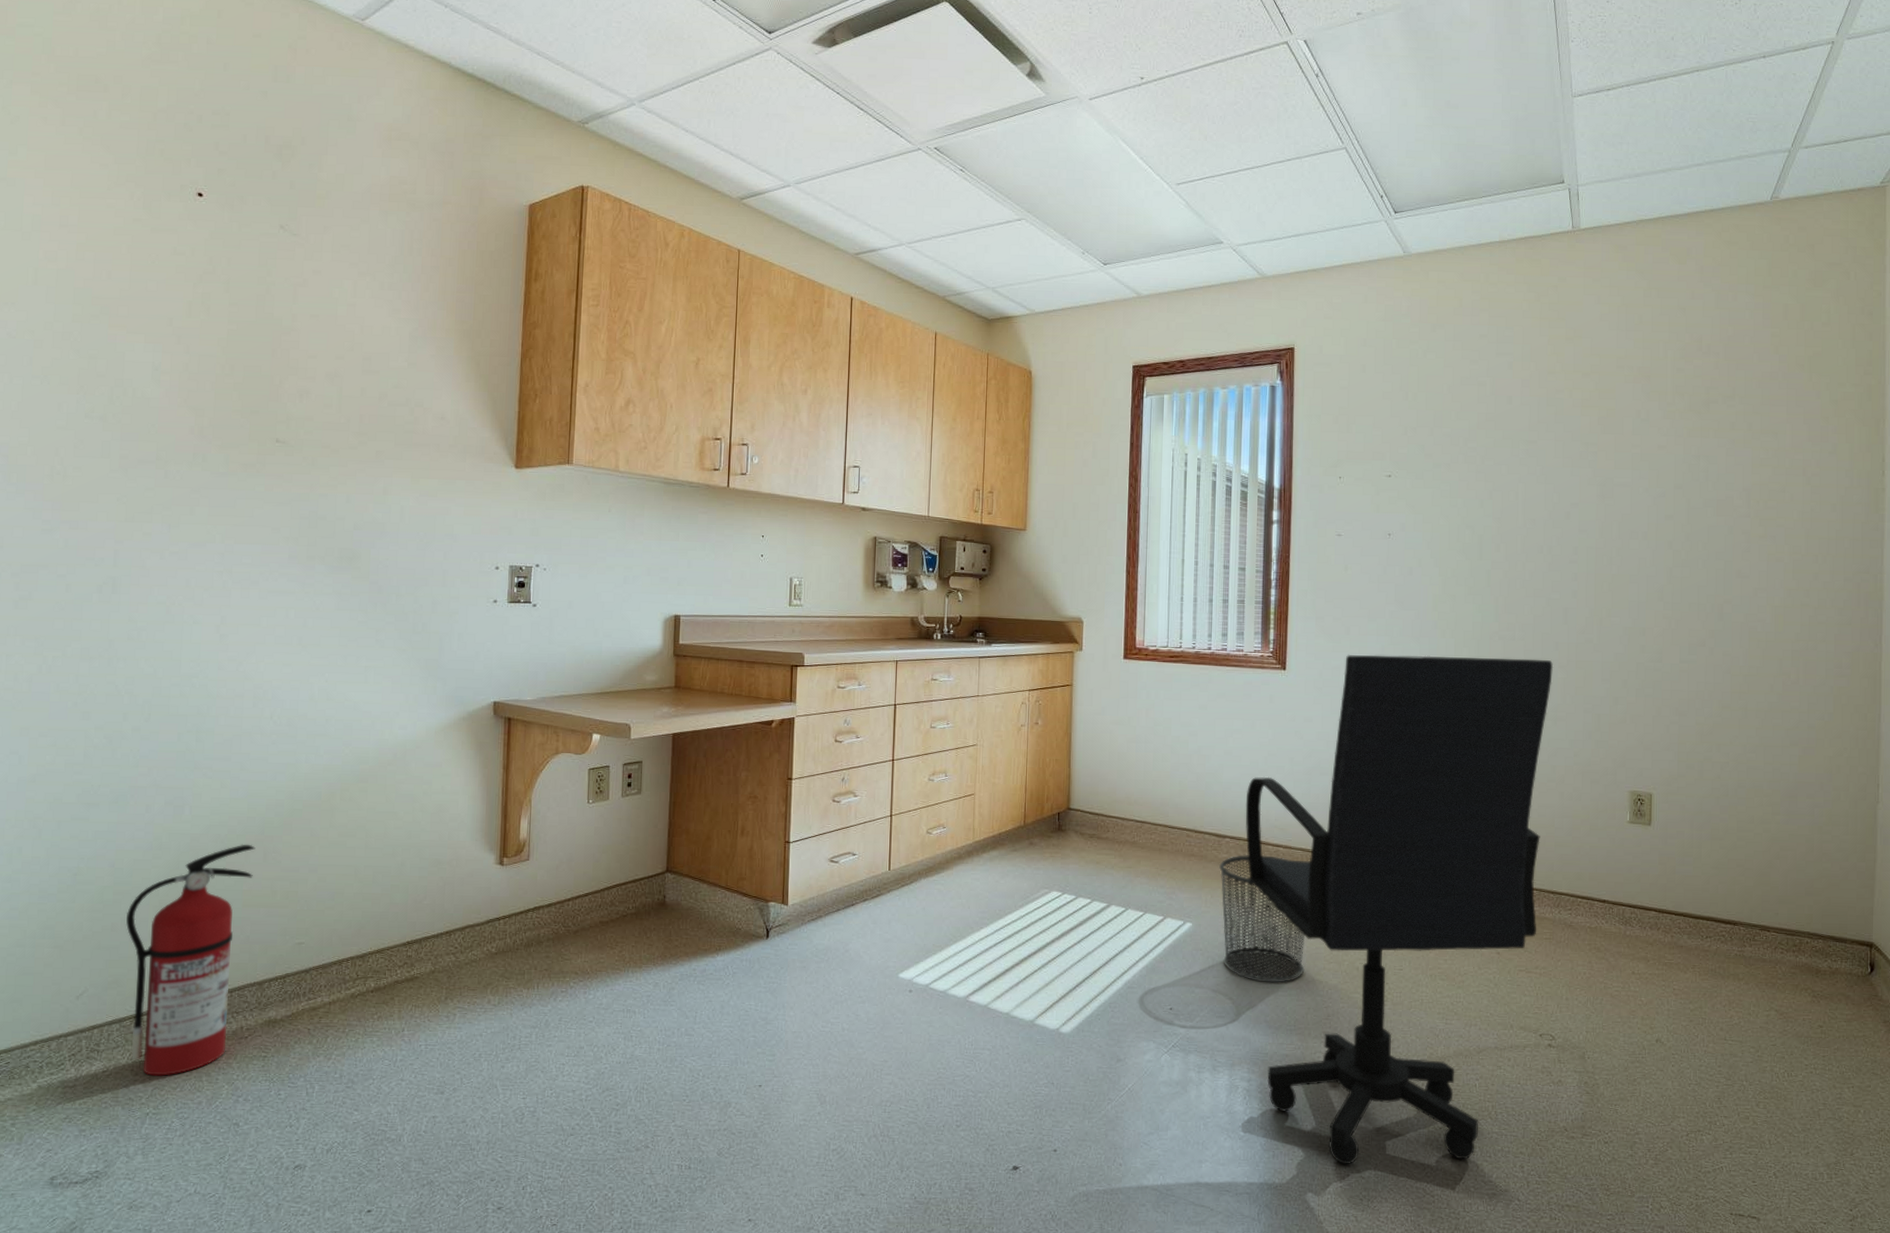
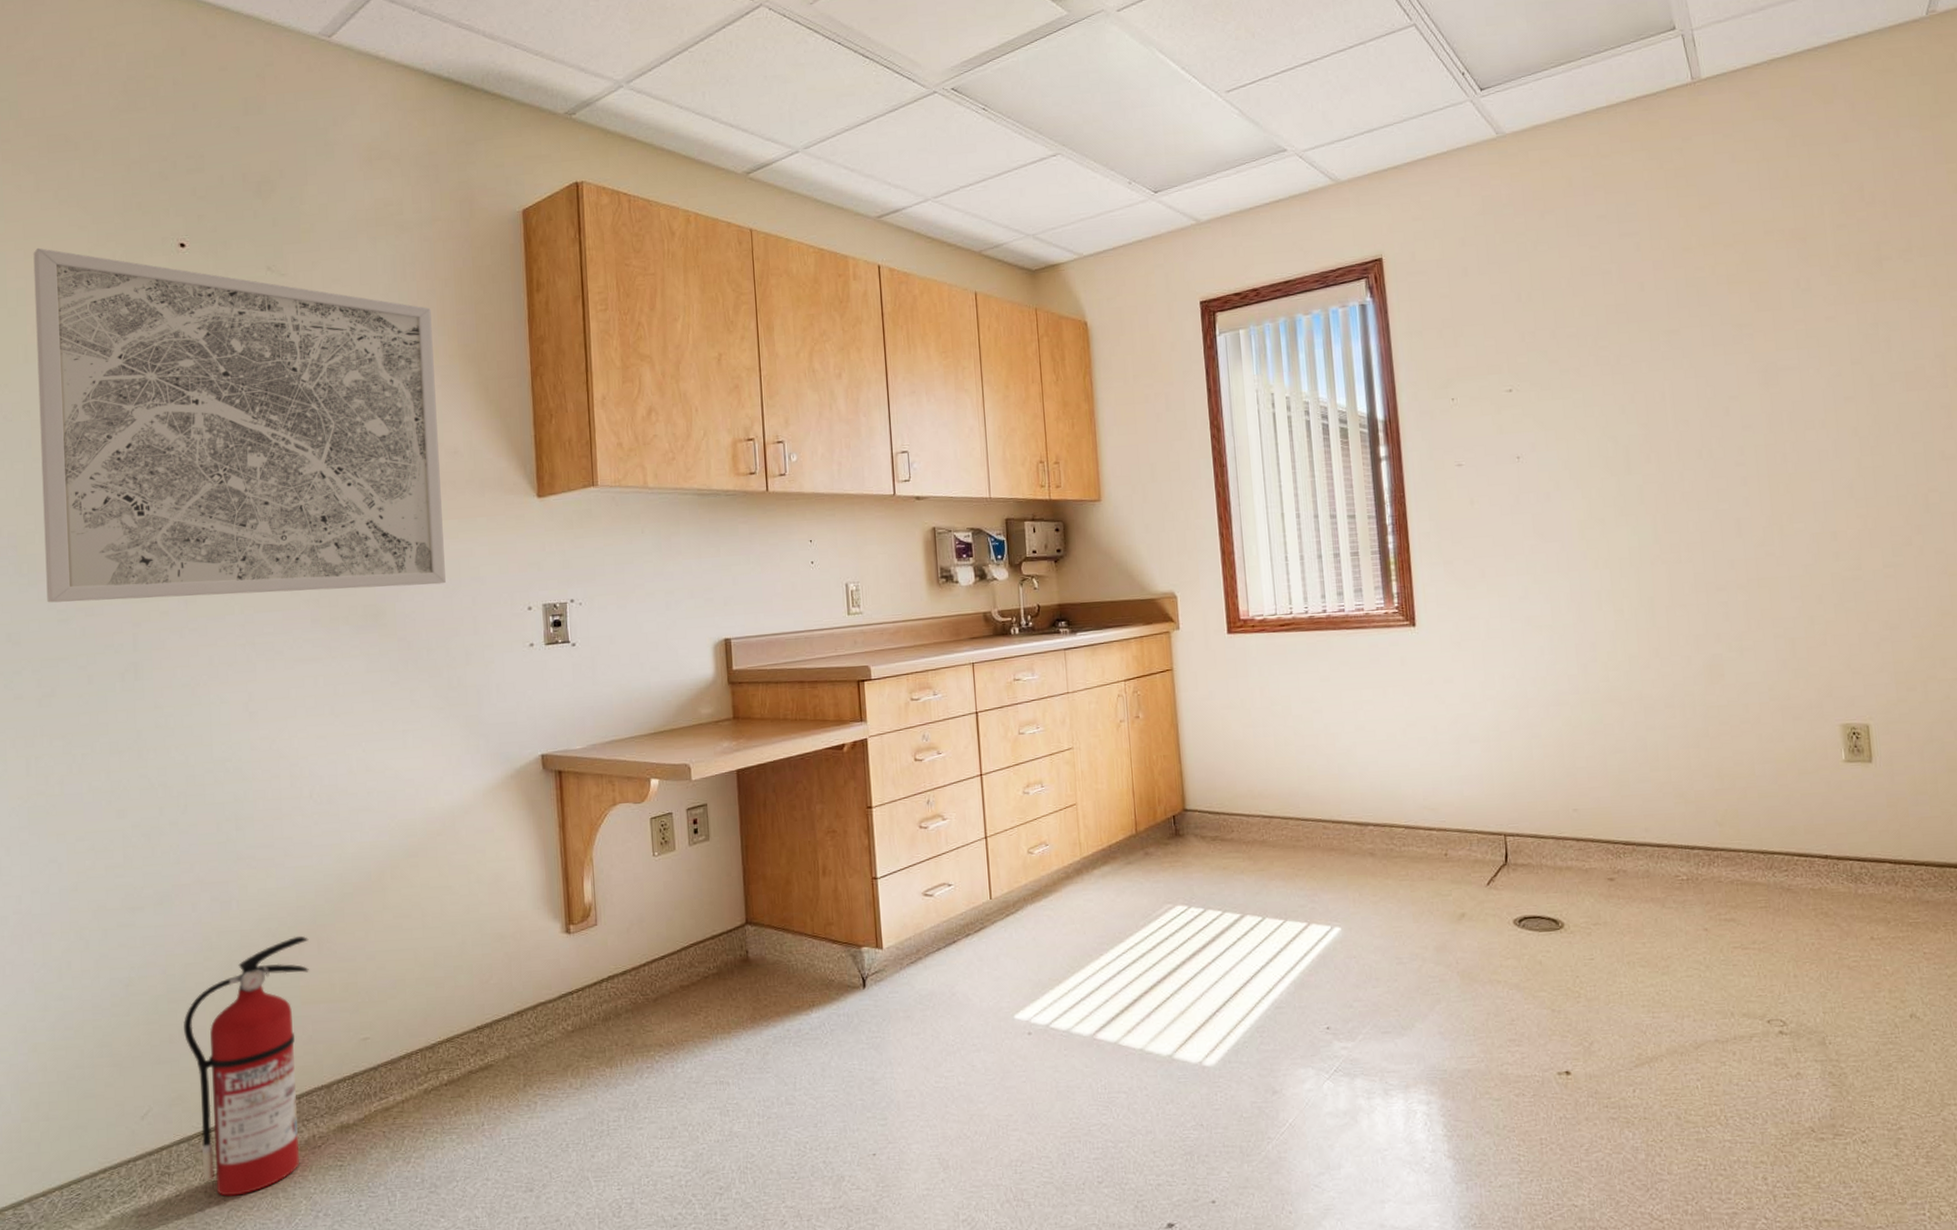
wall art: none [33,178,433,537] -> present [33,247,446,603]
waste bin: present [1219,855,1306,983] -> none [1365,841,1477,989]
office chair: present [1245,654,1554,1165] -> none [1386,581,1750,1193]

